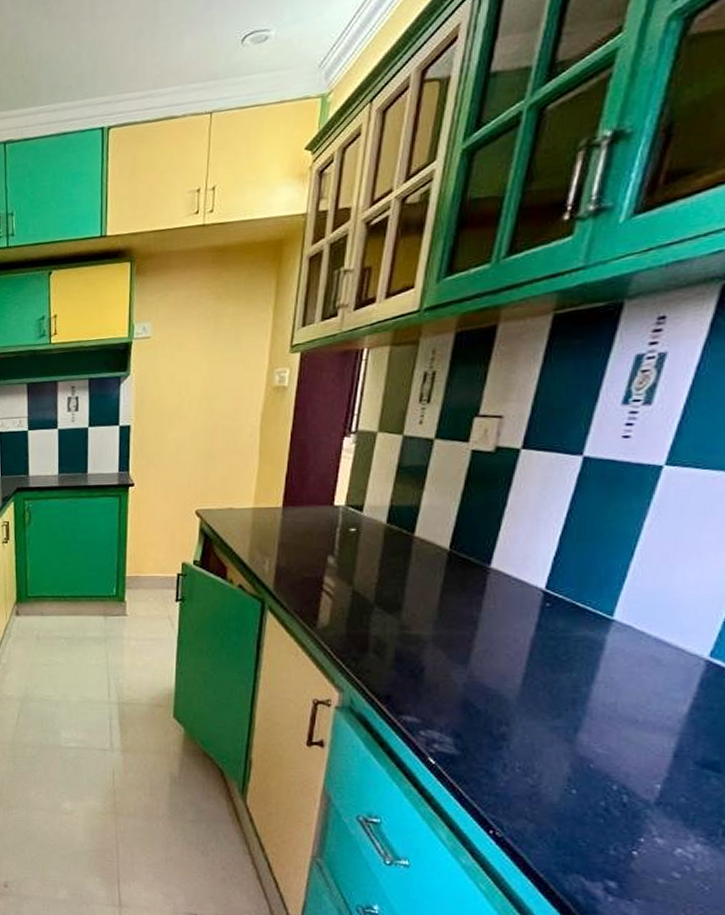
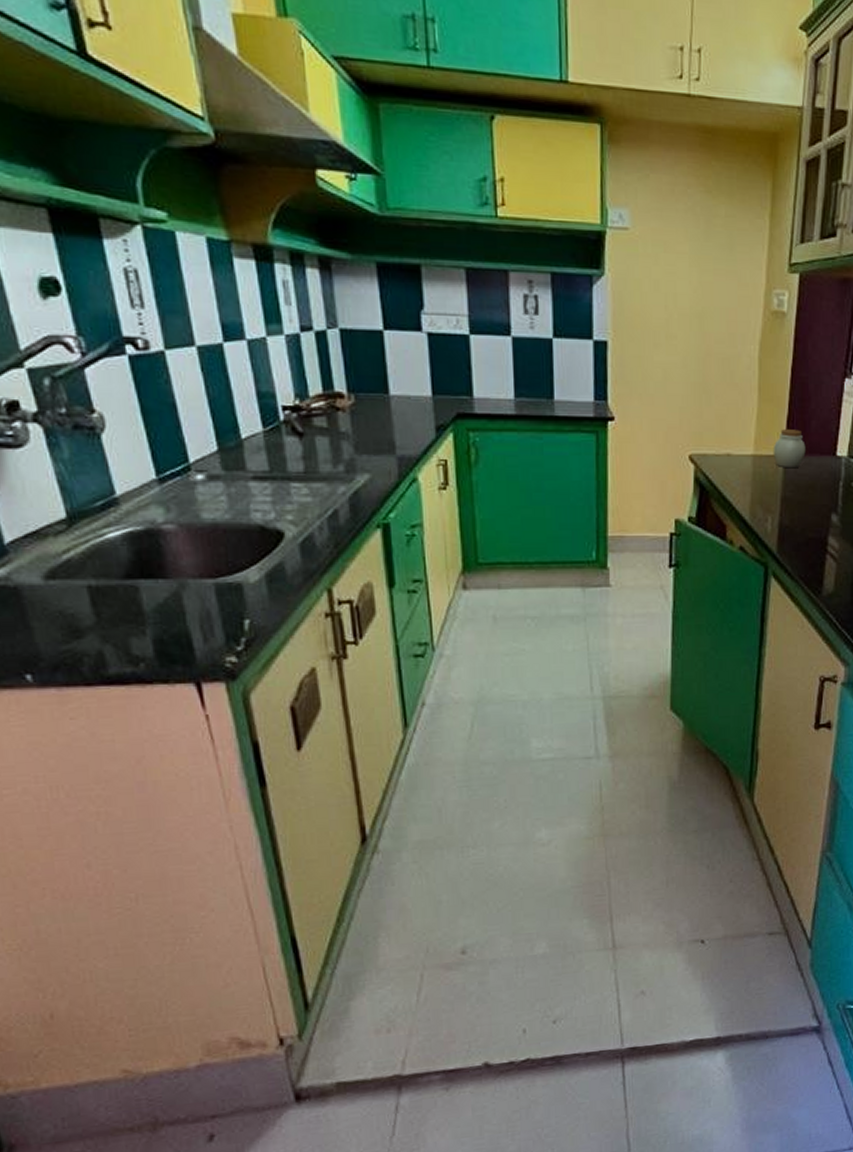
jar: none [271,484,303,518] -> present [773,429,806,469]

